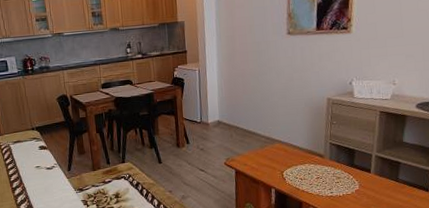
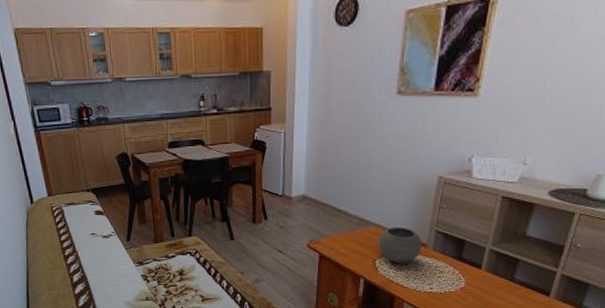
bowl: none [284,142,320,173] -> present [378,227,422,263]

